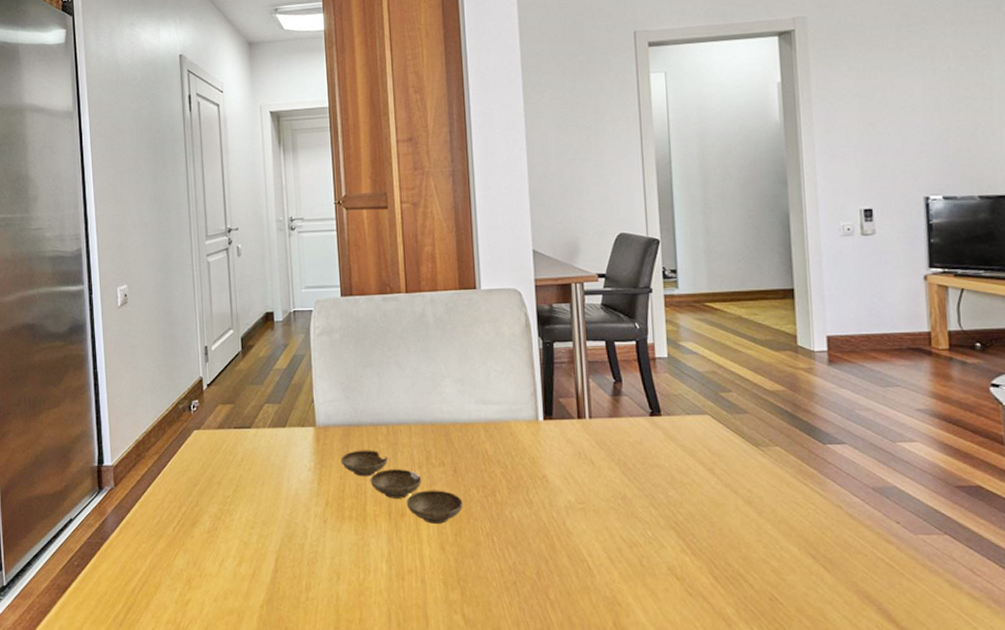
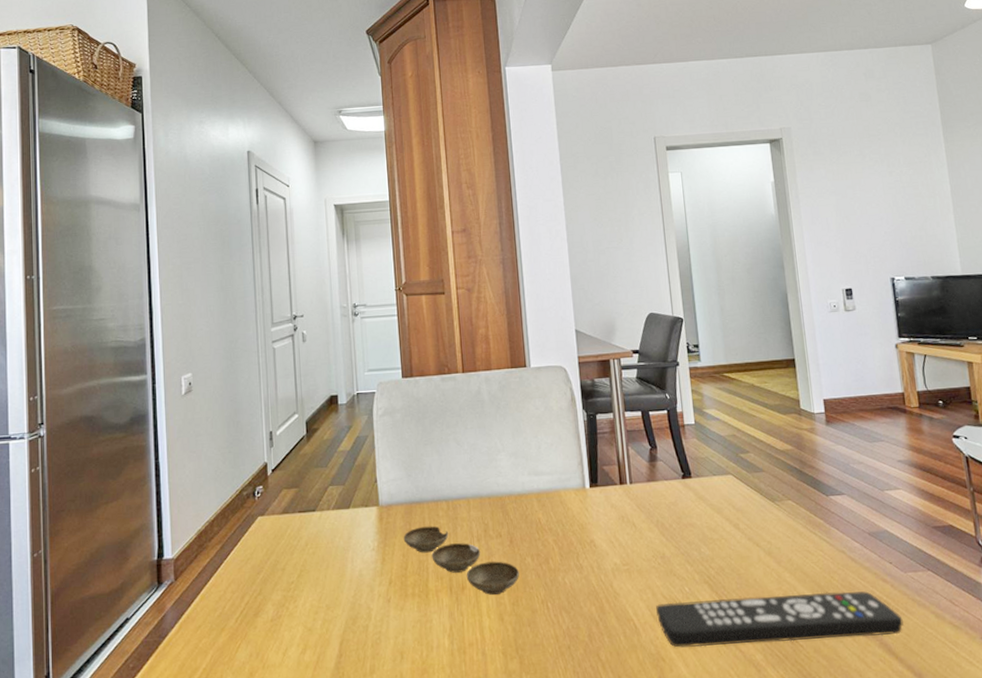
remote control: none [614,546,909,602] -> present [656,591,904,648]

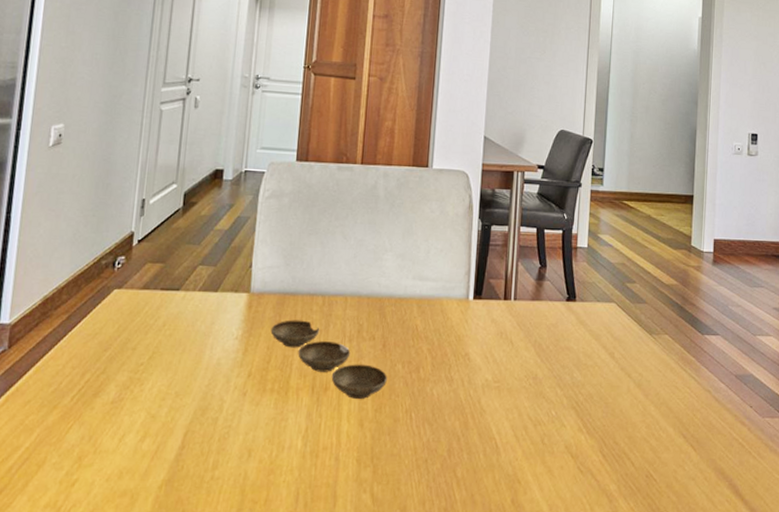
remote control: present [656,591,904,648] -> none [520,424,754,478]

